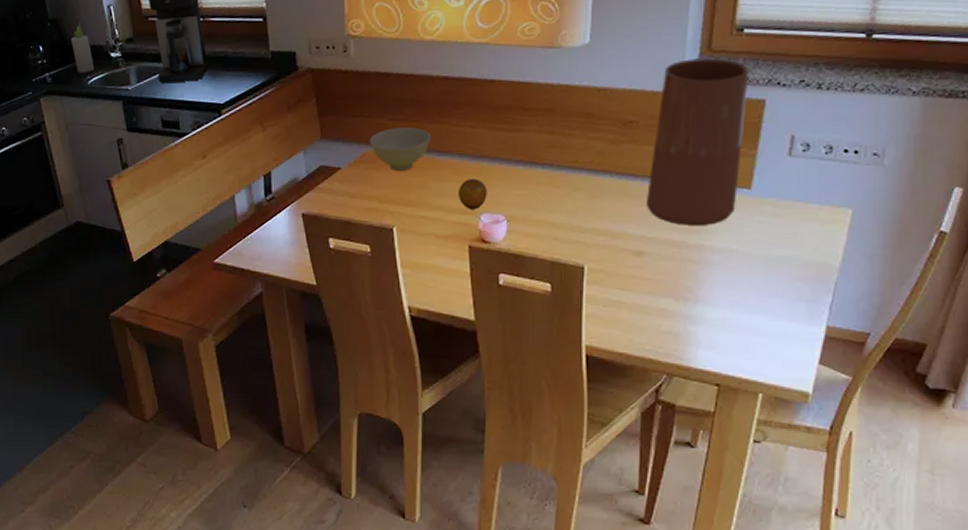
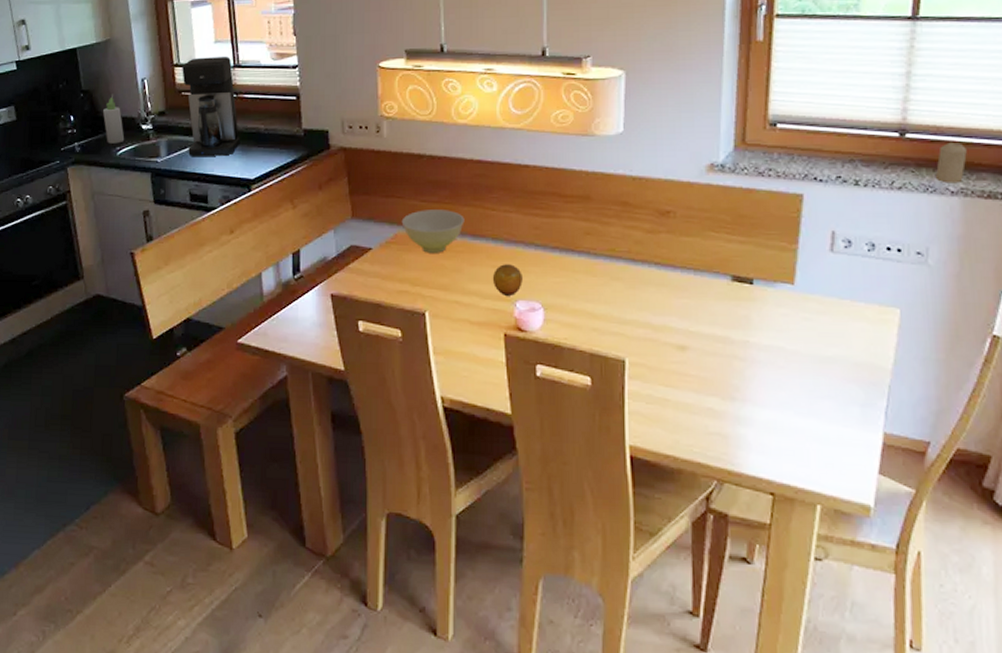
vase: present [647,58,749,225] -> none [687,151,785,320]
candle: none [898,40,932,84] -> present [935,141,967,184]

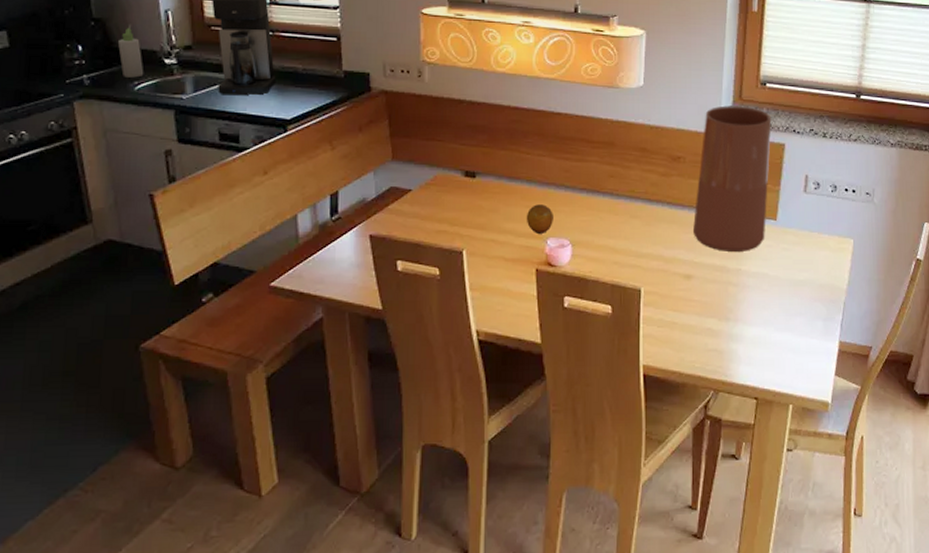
bowl: present [401,210,465,253] -> none [441,153,501,194]
vase: none [687,151,785,320] -> present [693,105,772,251]
candle: present [935,141,967,184] -> none [880,103,903,137]

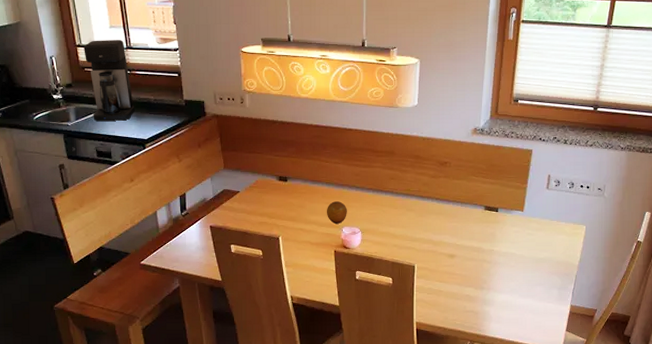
bottle: present [118,24,144,78] -> none [19,69,39,110]
vase: present [693,105,772,251] -> none [456,119,522,236]

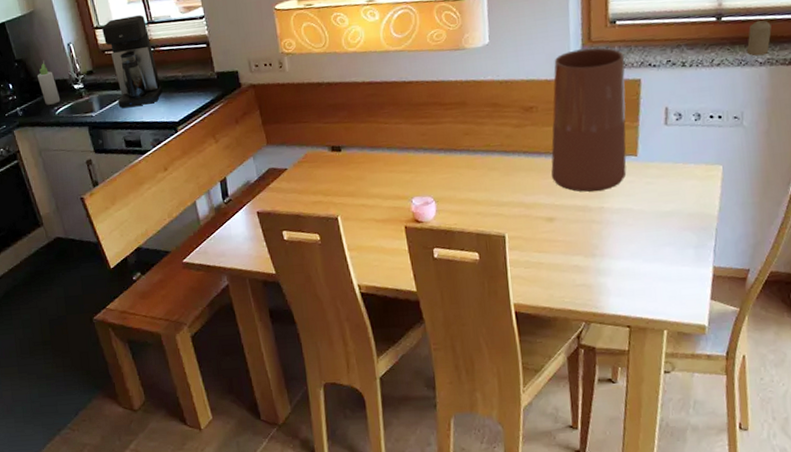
bottle: none [19,69,39,110] -> present [37,60,61,105]
fruit: present [326,201,347,224] -> none [390,168,416,195]
vase: none [456,119,522,236] -> present [551,47,627,192]
candle: none [613,114,633,142] -> present [746,20,772,57]

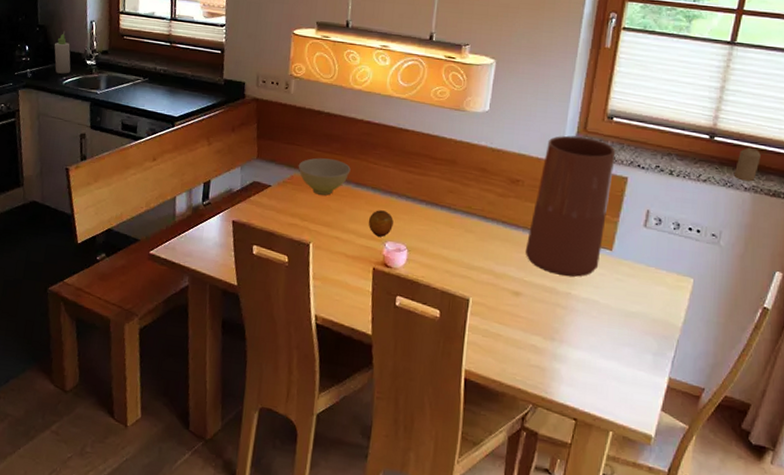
coffee maker: present [102,15,163,108] -> none [124,8,170,95]
bowl: none [309,128,363,167] -> present [298,157,351,196]
fruit: none [390,168,416,195] -> present [368,210,393,237]

